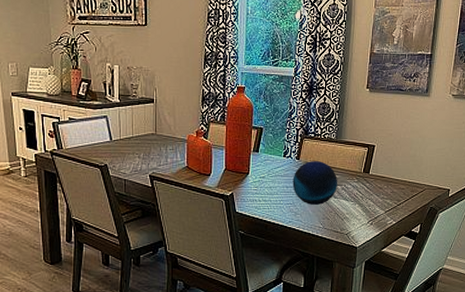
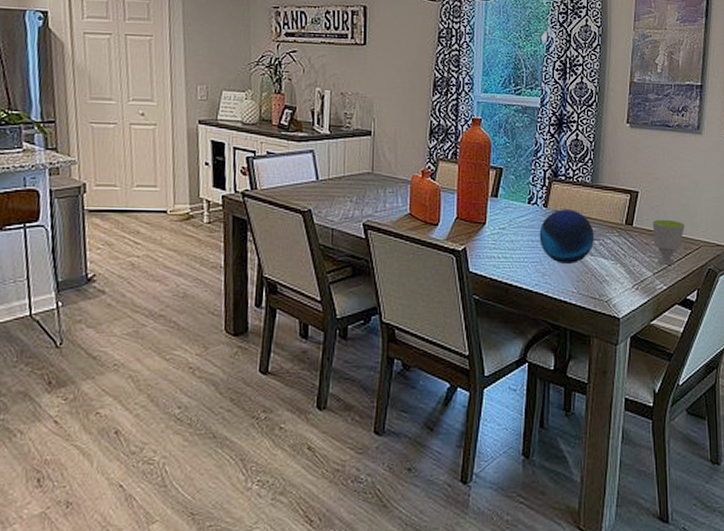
cup: none [385,168,412,205] -> present [652,219,685,265]

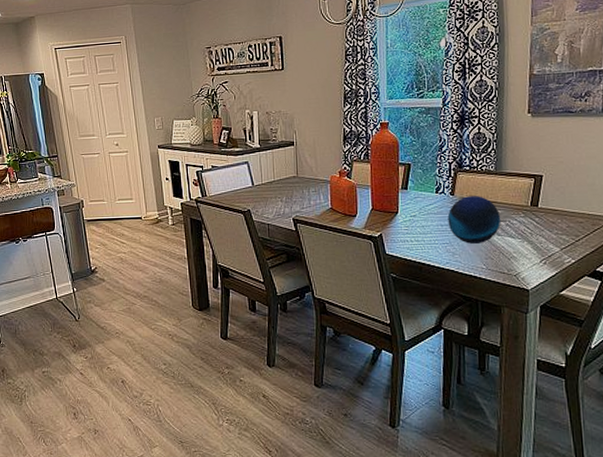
cup: present [652,219,685,265] -> none [558,199,592,241]

